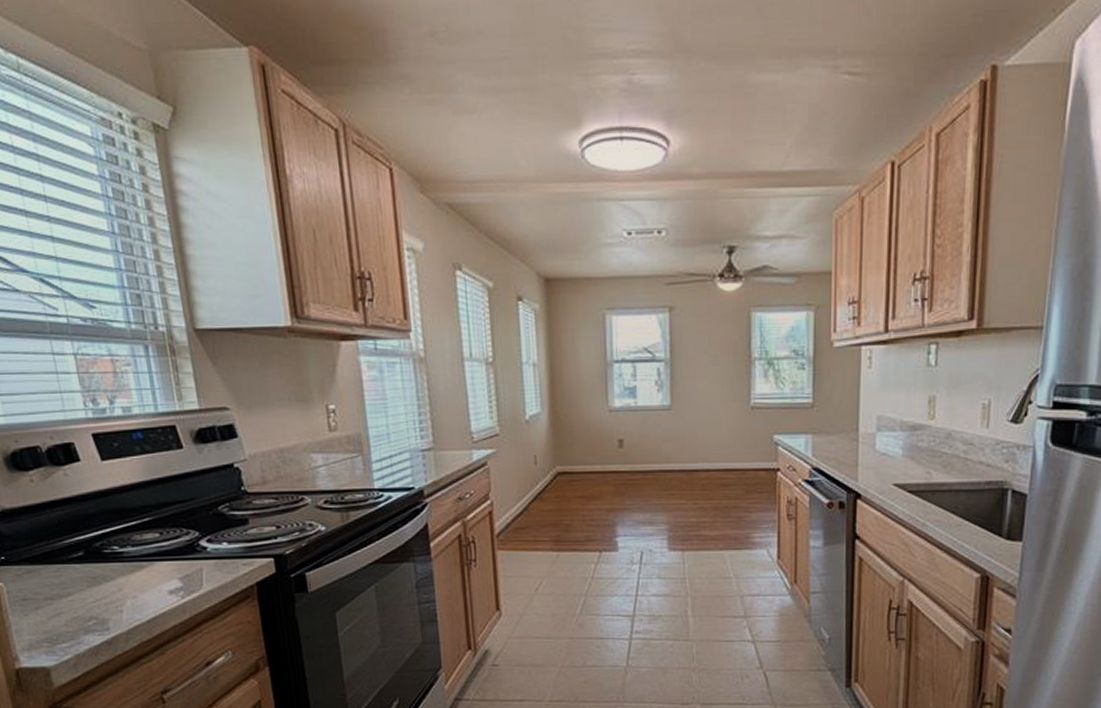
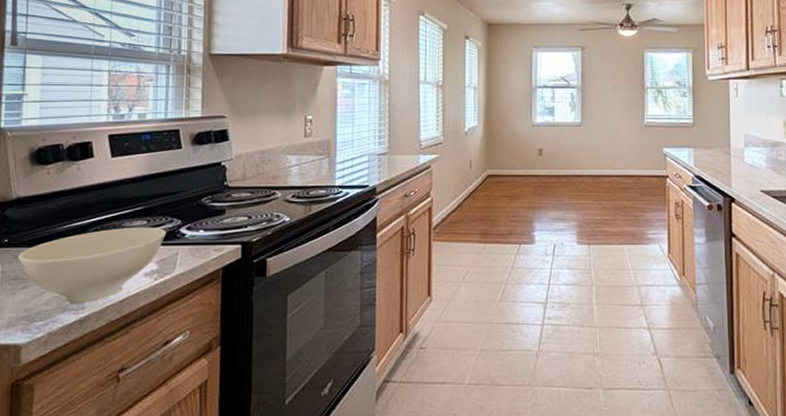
bowl: none [21,540,185,624] -> present [18,227,167,303]

